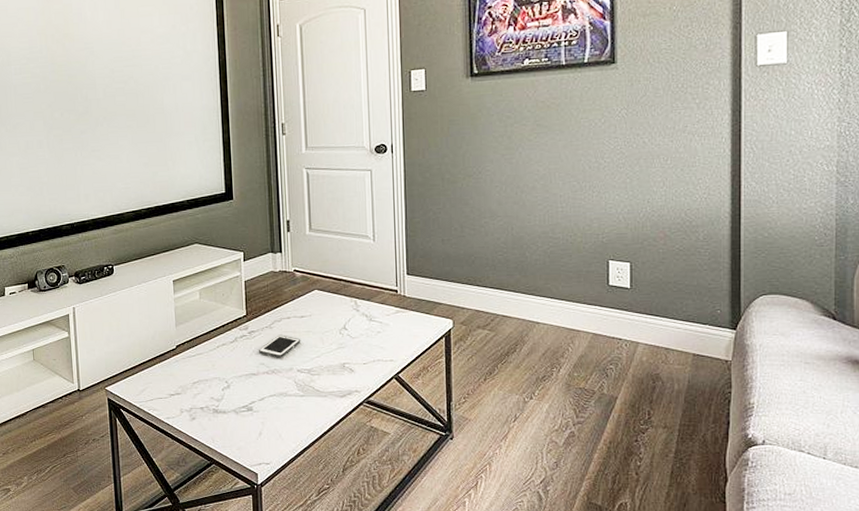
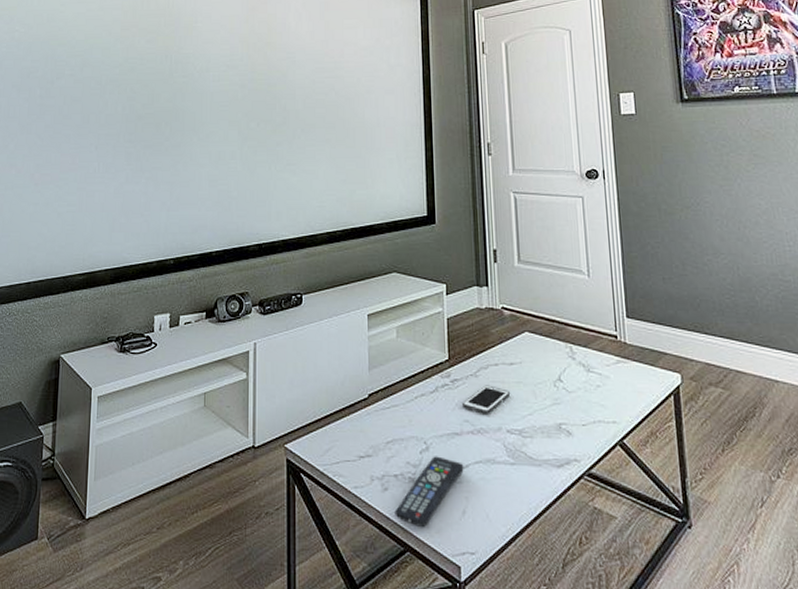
remote control: none [201,392,260,446] -> present [395,456,464,527]

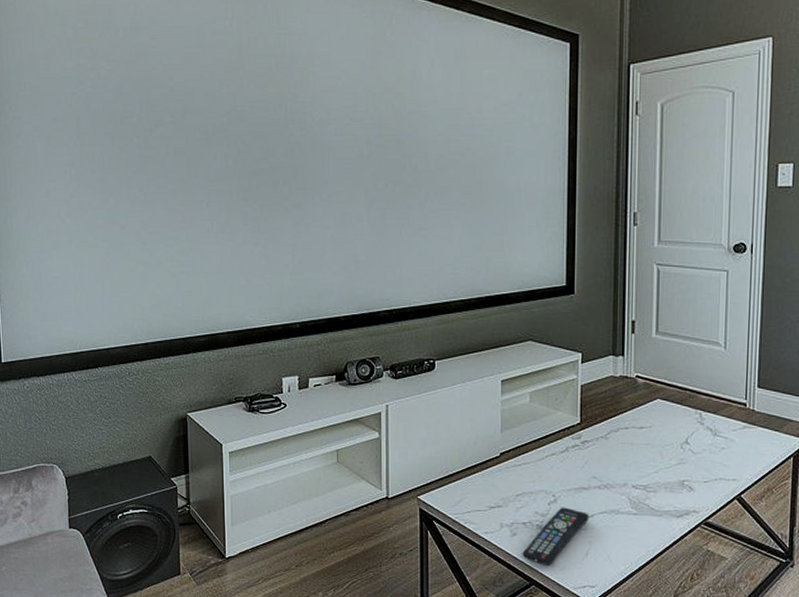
cell phone: present [463,385,511,414] -> none [592,446,639,472]

